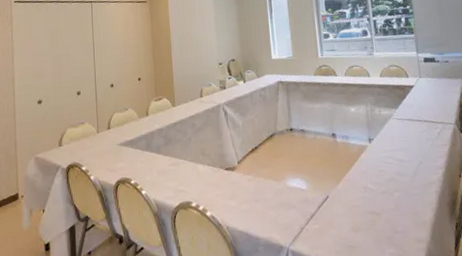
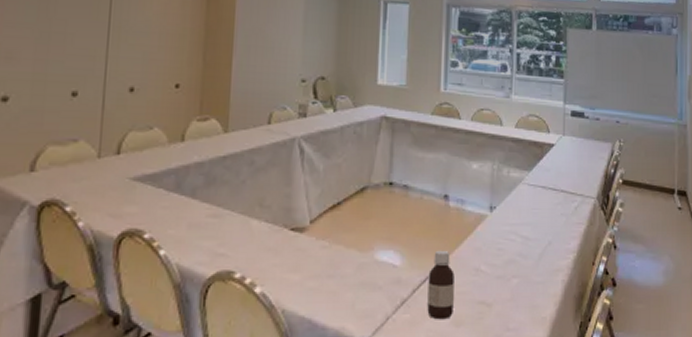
bottle: none [328,175,351,228] -> present [427,250,455,320]

